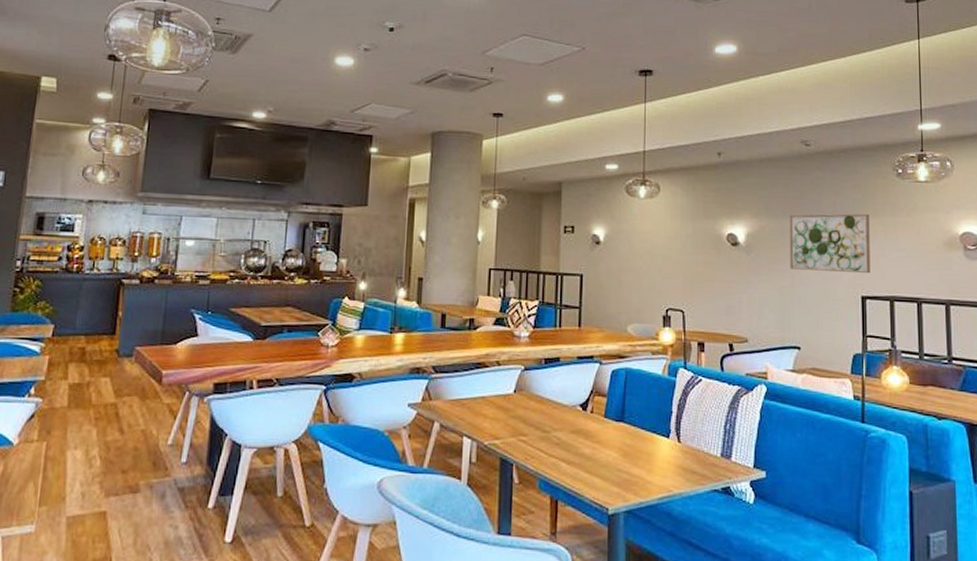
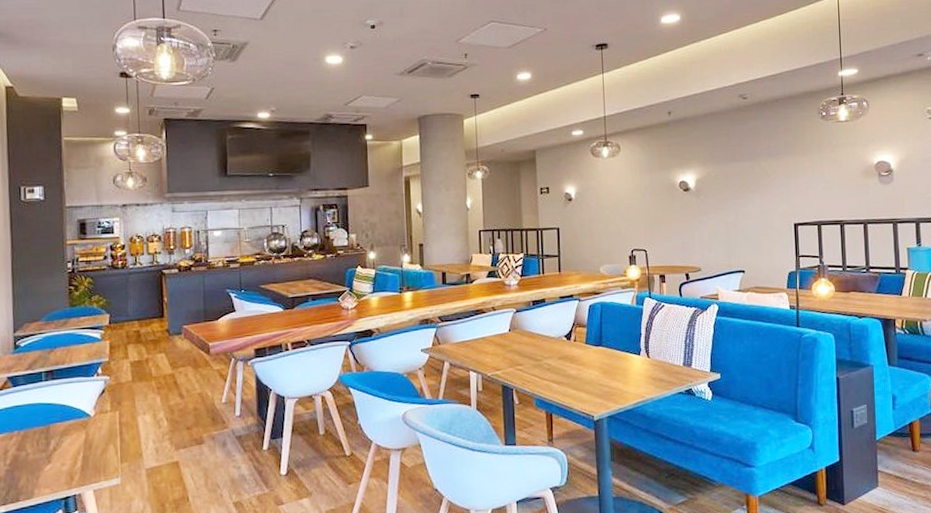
wall art: present [789,213,871,274] -> none [731,153,801,207]

